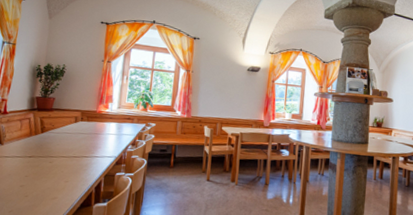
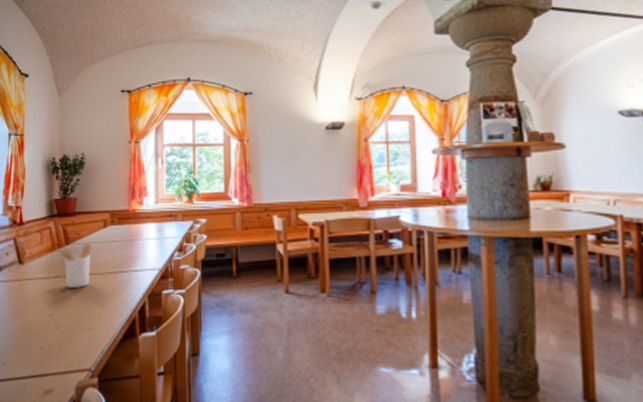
utensil holder: none [33,133,63,167] -> present [56,243,91,288]

